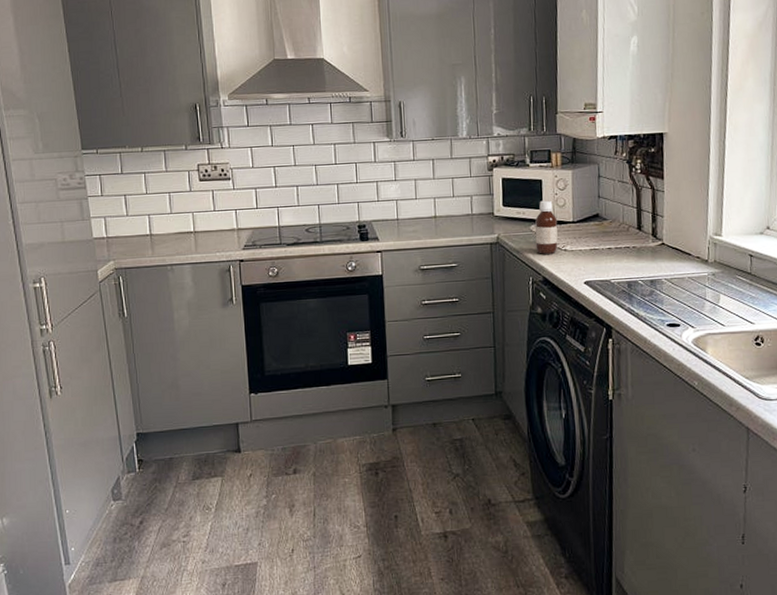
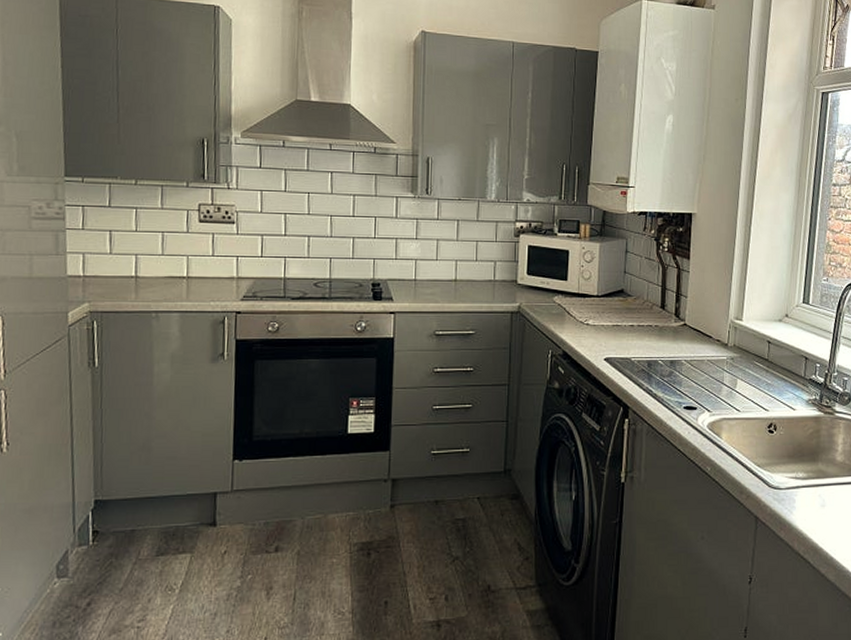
bottle: present [535,200,558,254] -> none [558,272,582,327]

